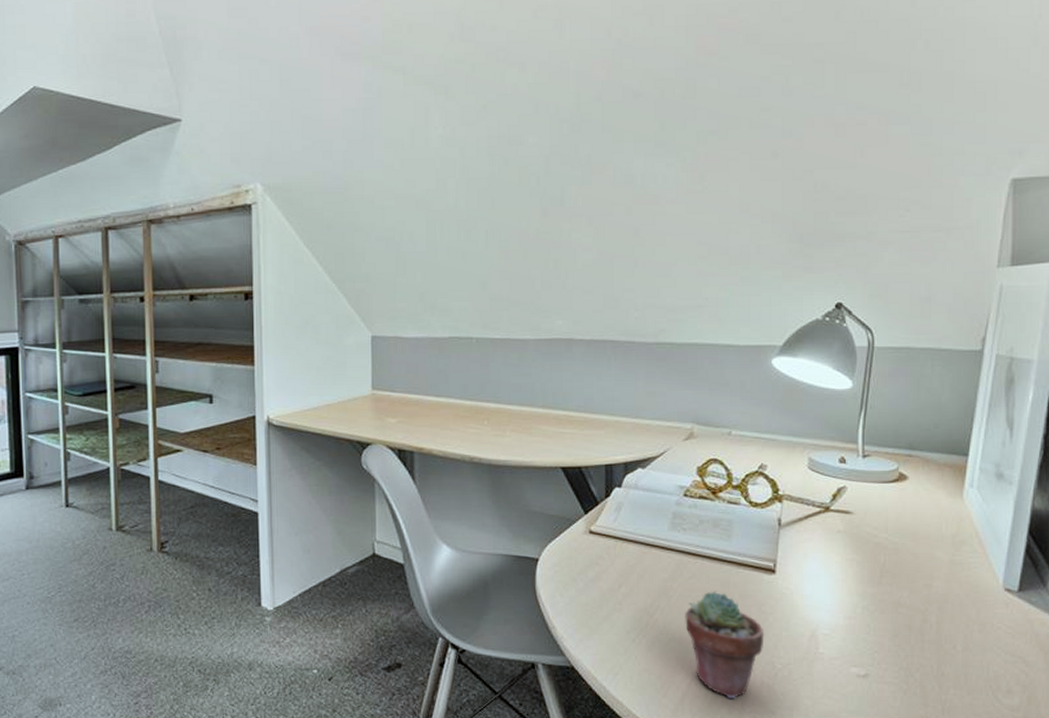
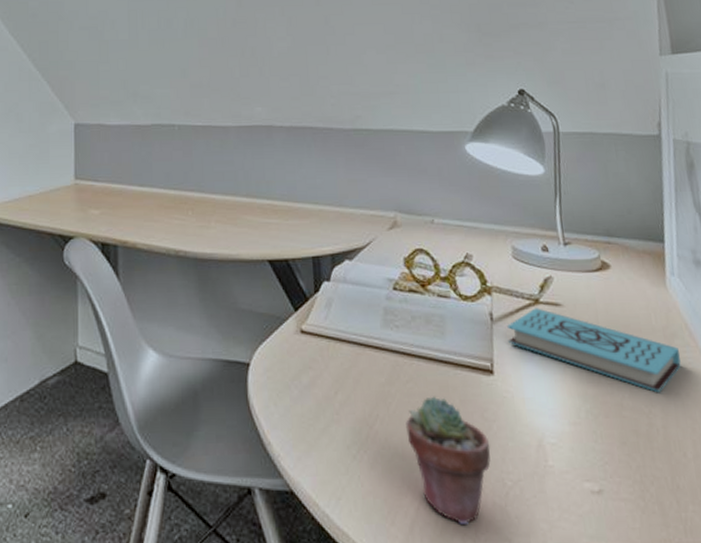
book: none [793,515,966,594] -> present [507,308,681,393]

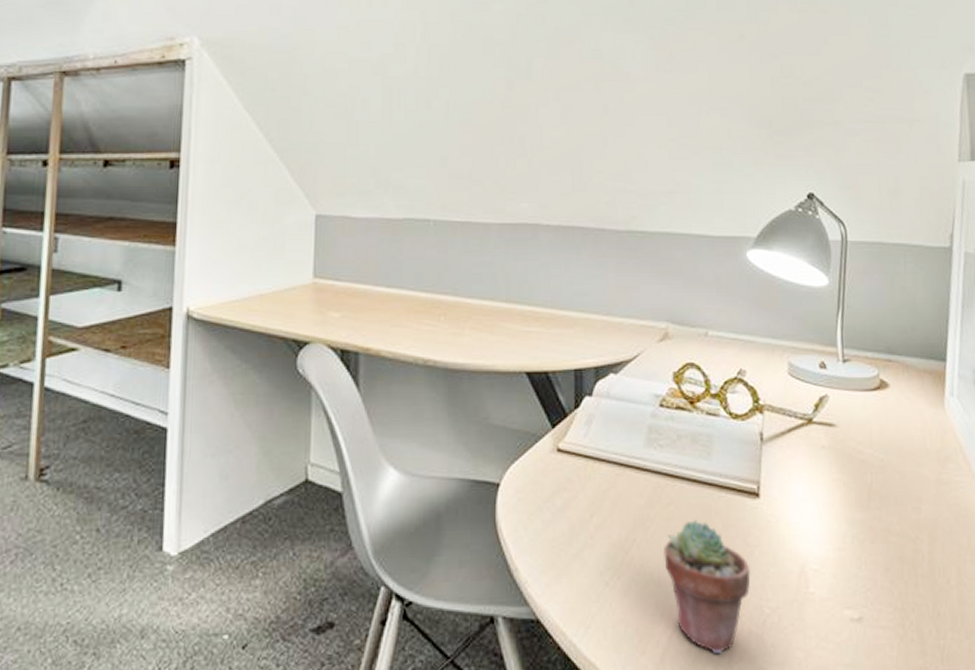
book: present [507,308,681,393] -> none [776,428,953,518]

